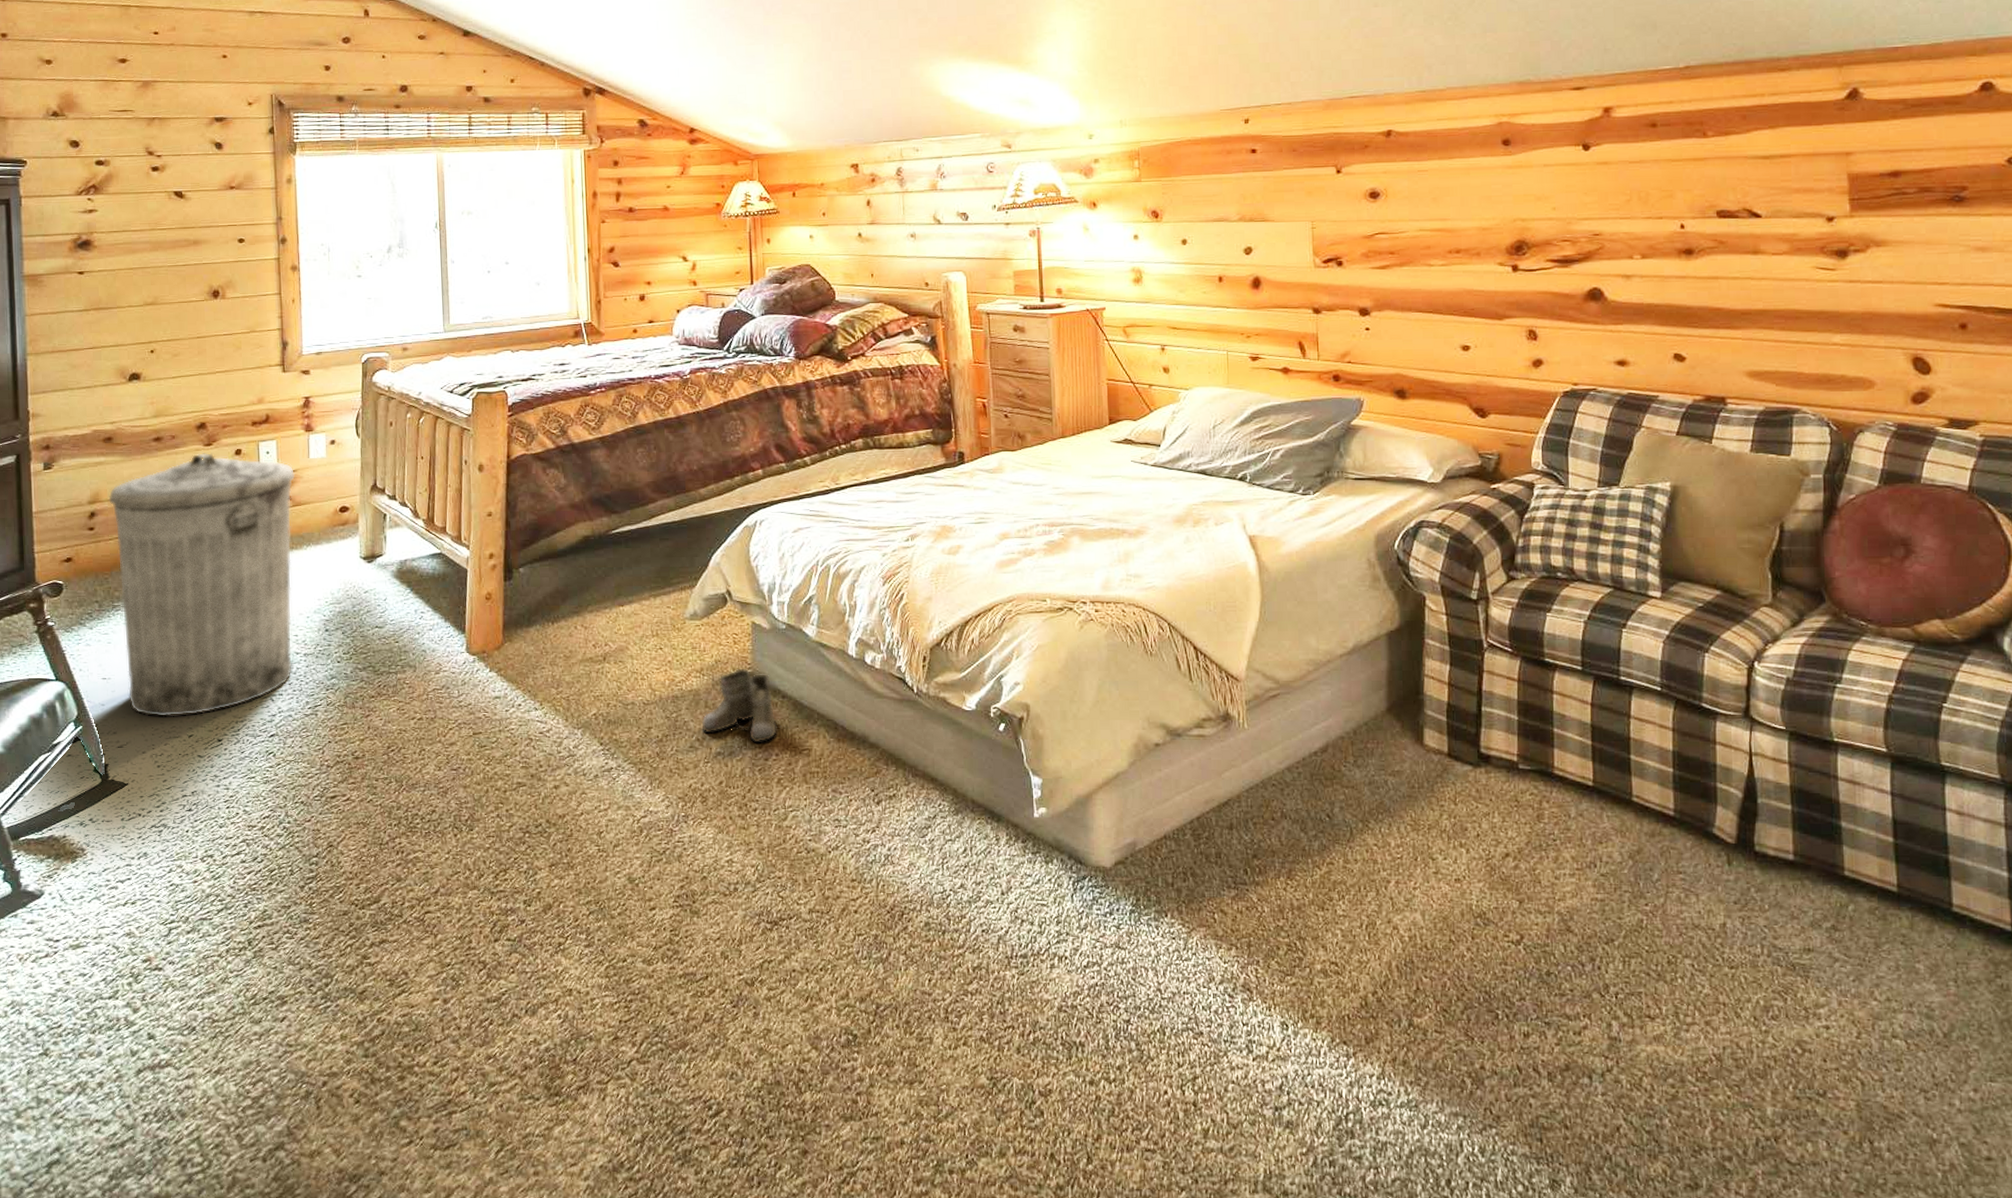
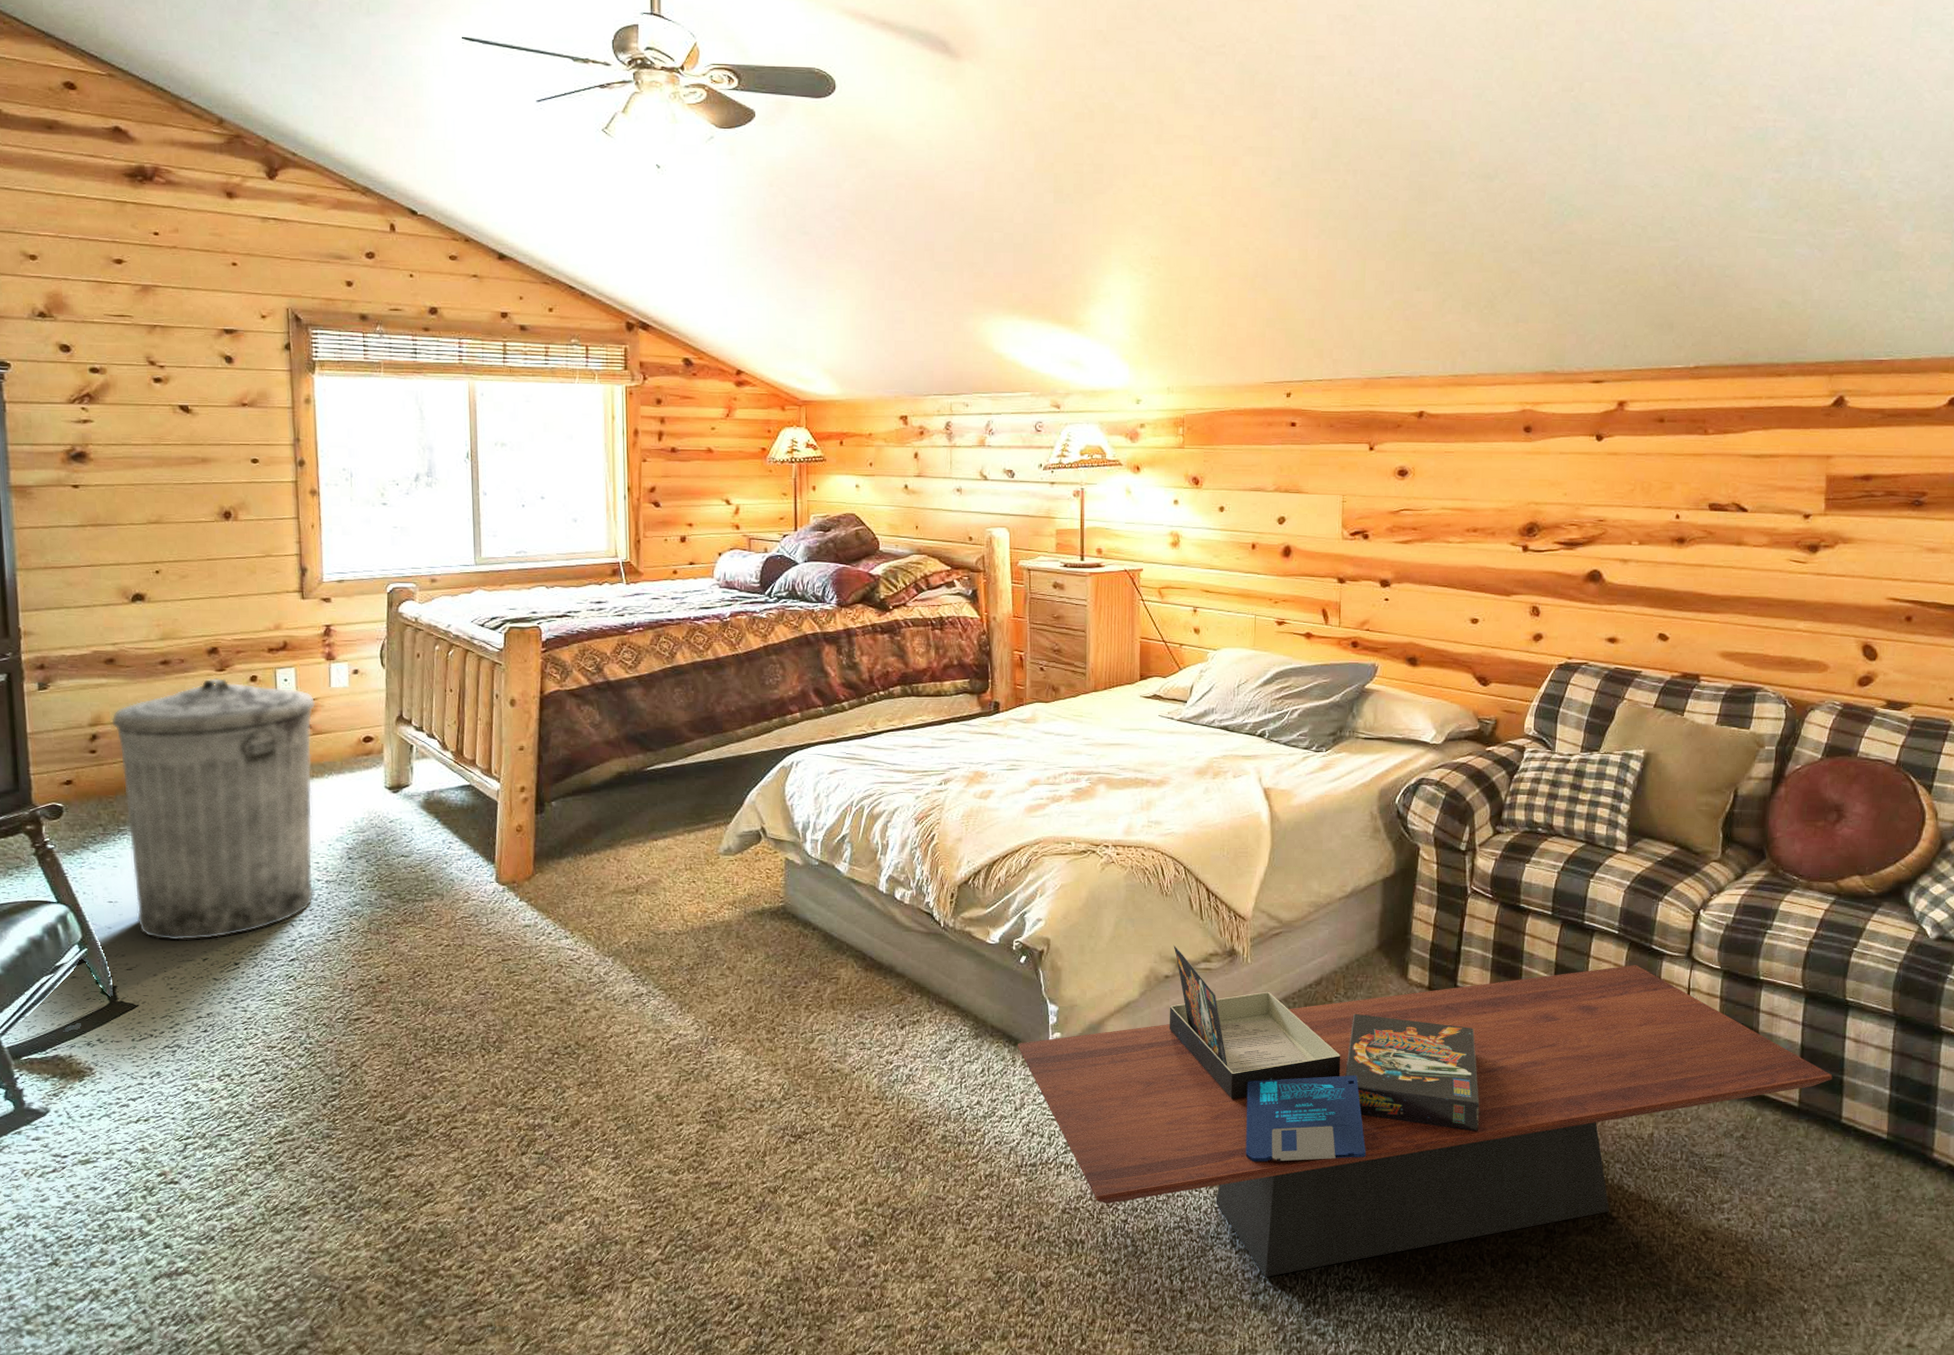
boots: present [701,668,785,743] -> none [732,901,815,972]
coffee table: none [1001,726,1936,1089] -> present [1018,965,1833,1277]
board game: none [1162,709,1519,955] -> present [1169,945,1480,1163]

